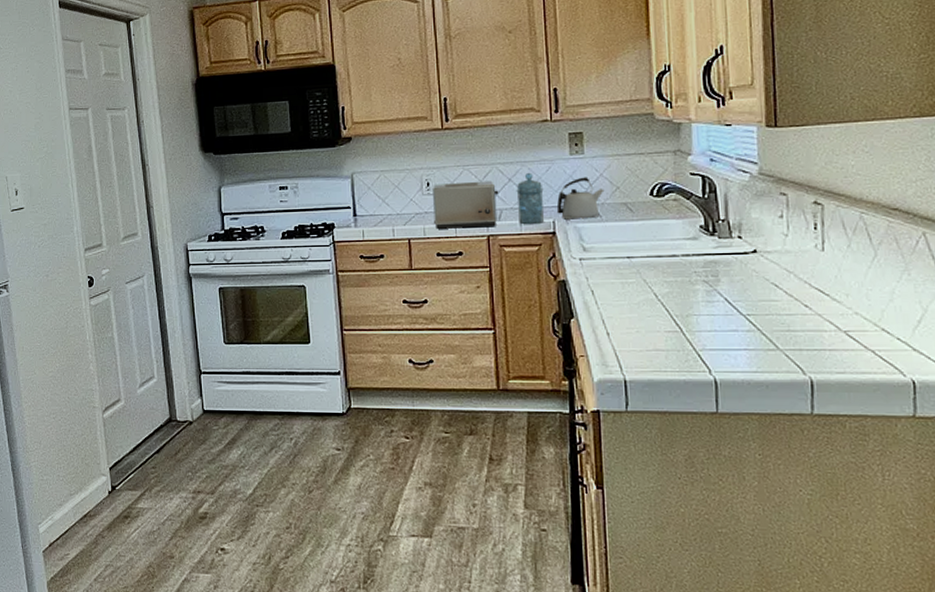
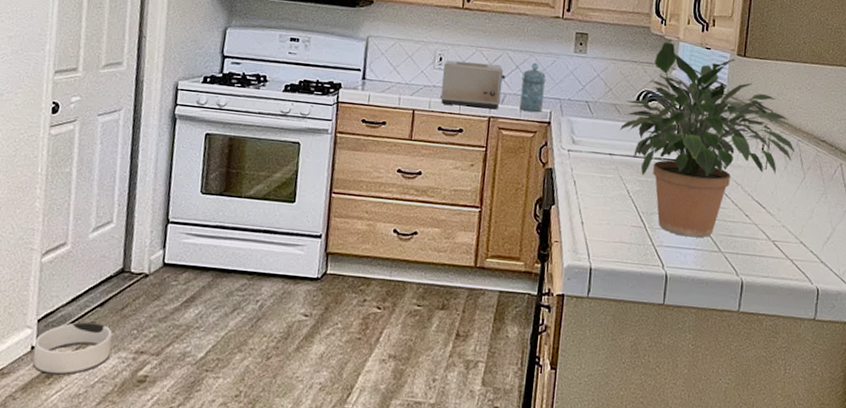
pet bowl: none [111,468,172,515] -> present [32,322,113,375]
kettle: present [556,177,605,220] -> none [554,74,599,115]
potted plant: none [636,125,858,337] -> present [620,41,795,238]

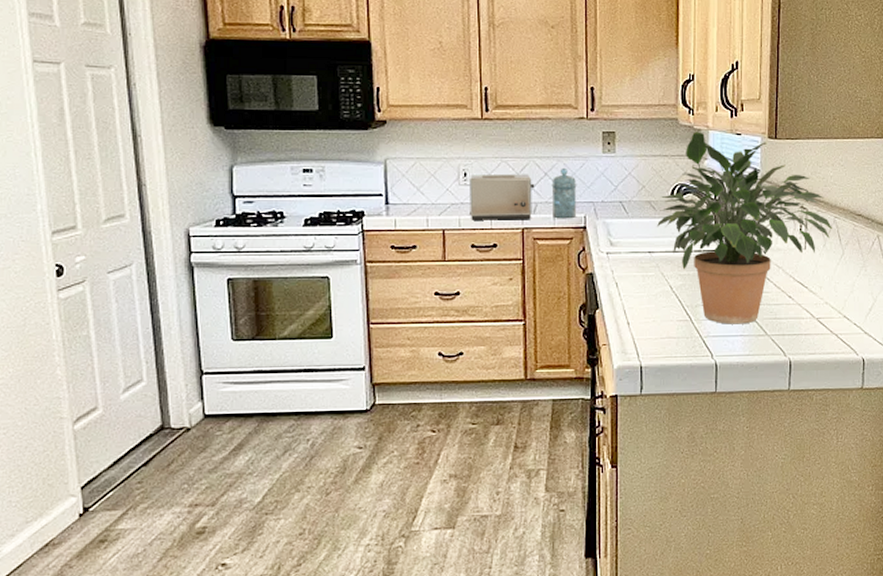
pet bowl: present [32,322,113,375] -> none [82,482,163,539]

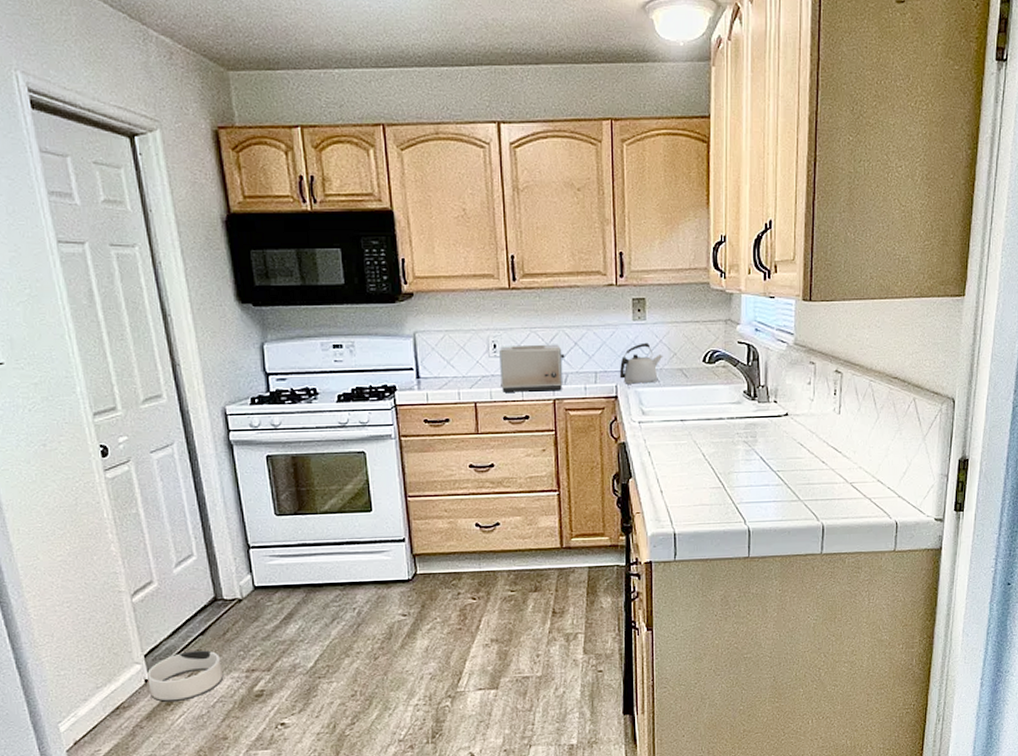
pet bowl: none [82,482,163,539] -> present [147,650,223,702]
canister: present [551,167,577,218] -> none [582,336,608,388]
kettle: none [588,175,632,215] -> present [619,342,663,384]
potted plant: present [657,132,832,324] -> none [689,296,867,491]

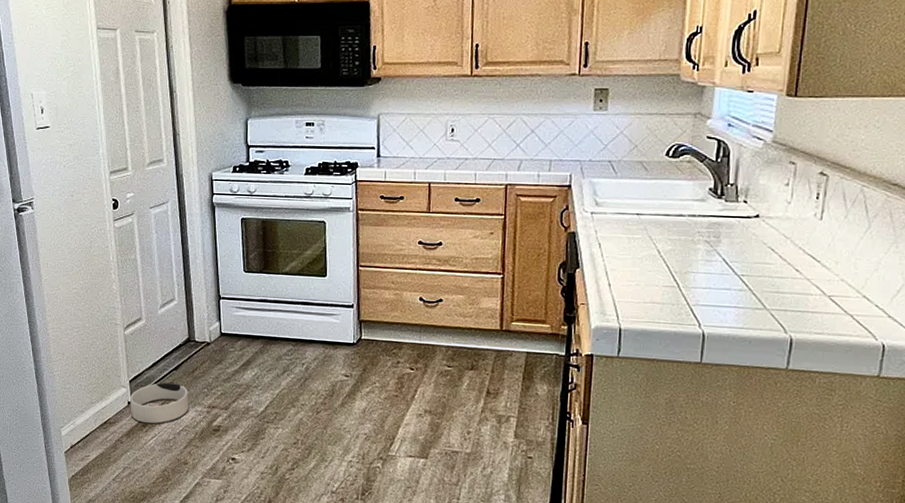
toaster: present [499,344,565,392] -> none [455,130,521,177]
kettle: present [619,342,663,384] -> none [574,133,623,175]

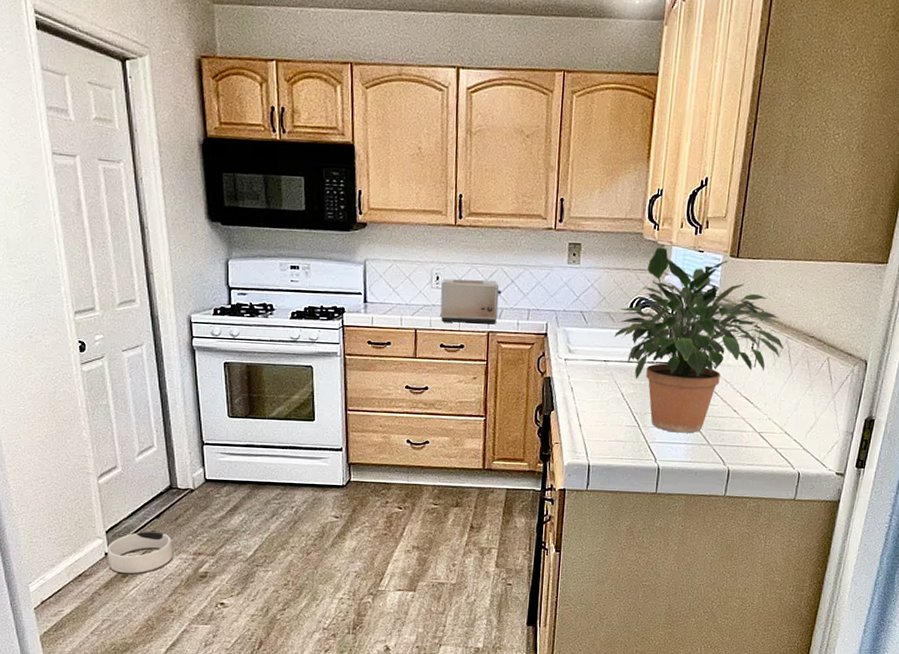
toaster: none [455,130,521,177] -> present [440,279,502,324]
potted plant: none [648,88,858,296] -> present [614,247,784,433]

